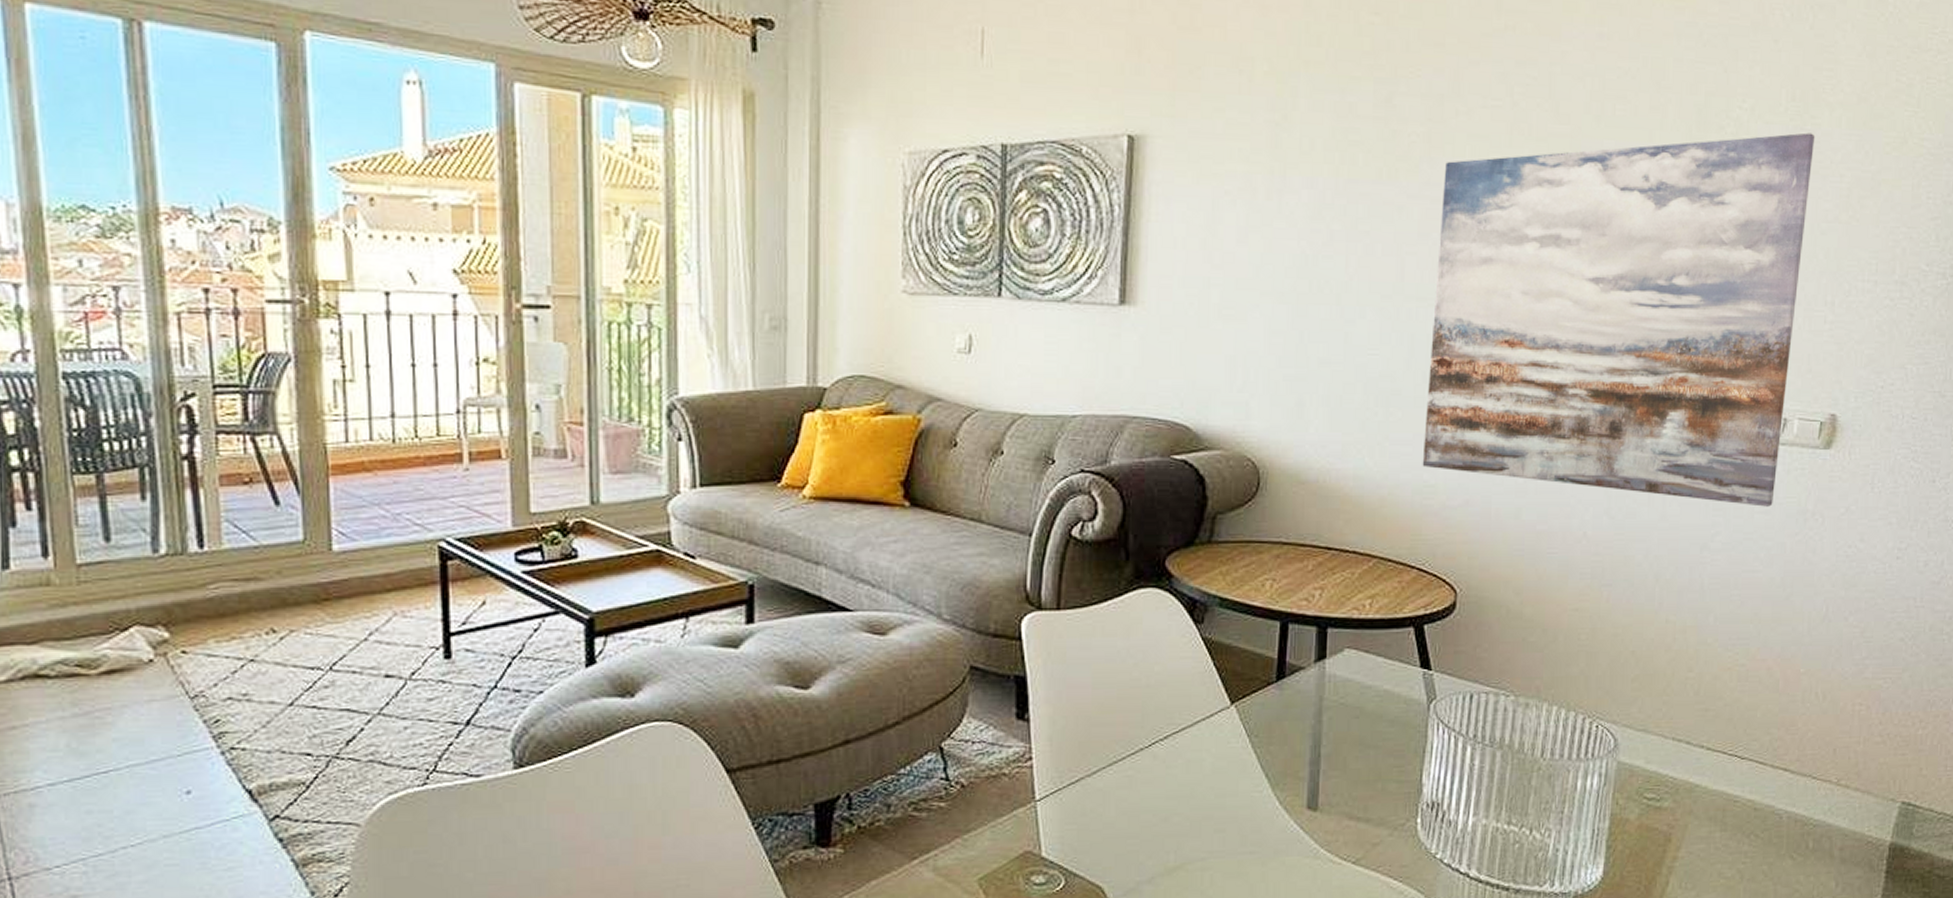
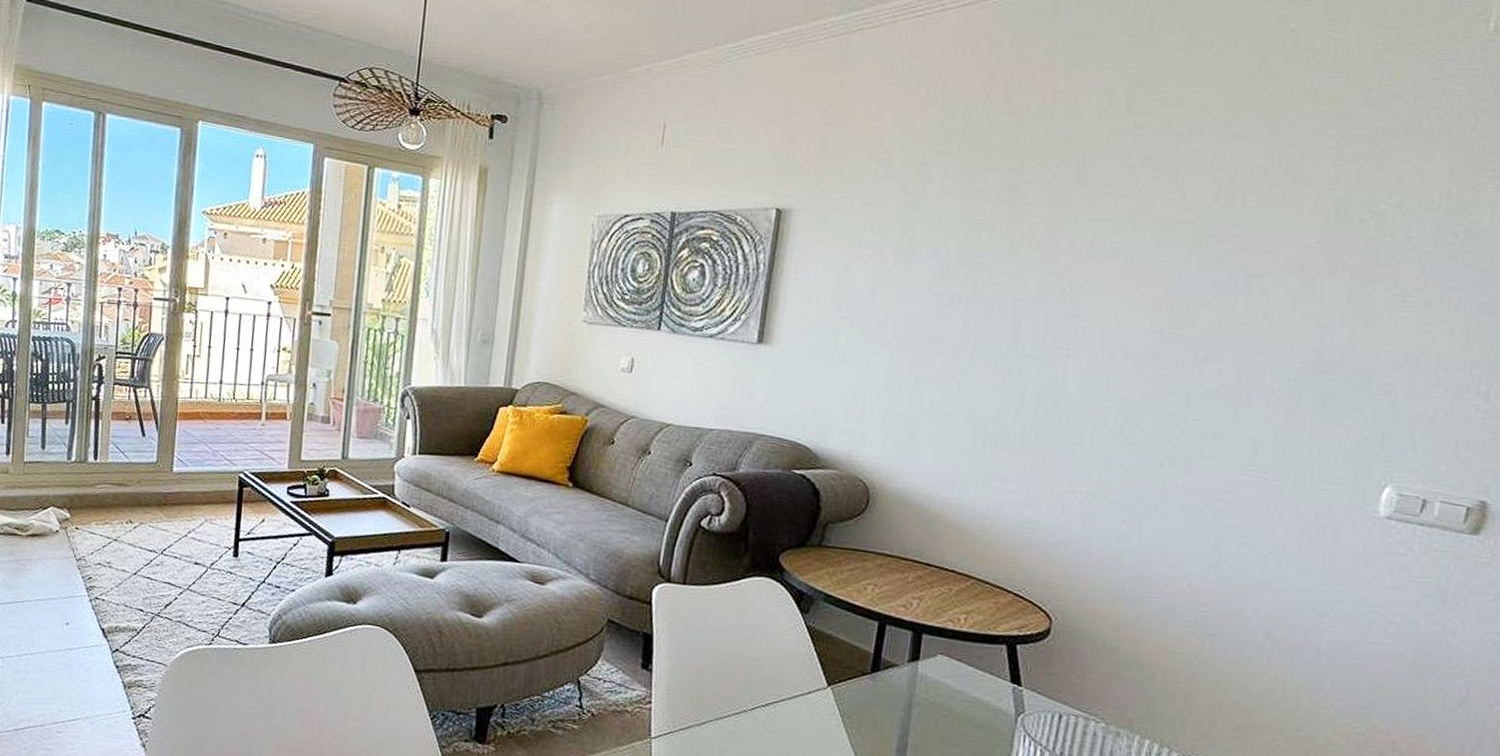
wall art: present [1422,132,1815,507] -> none [1025,228,1473,584]

